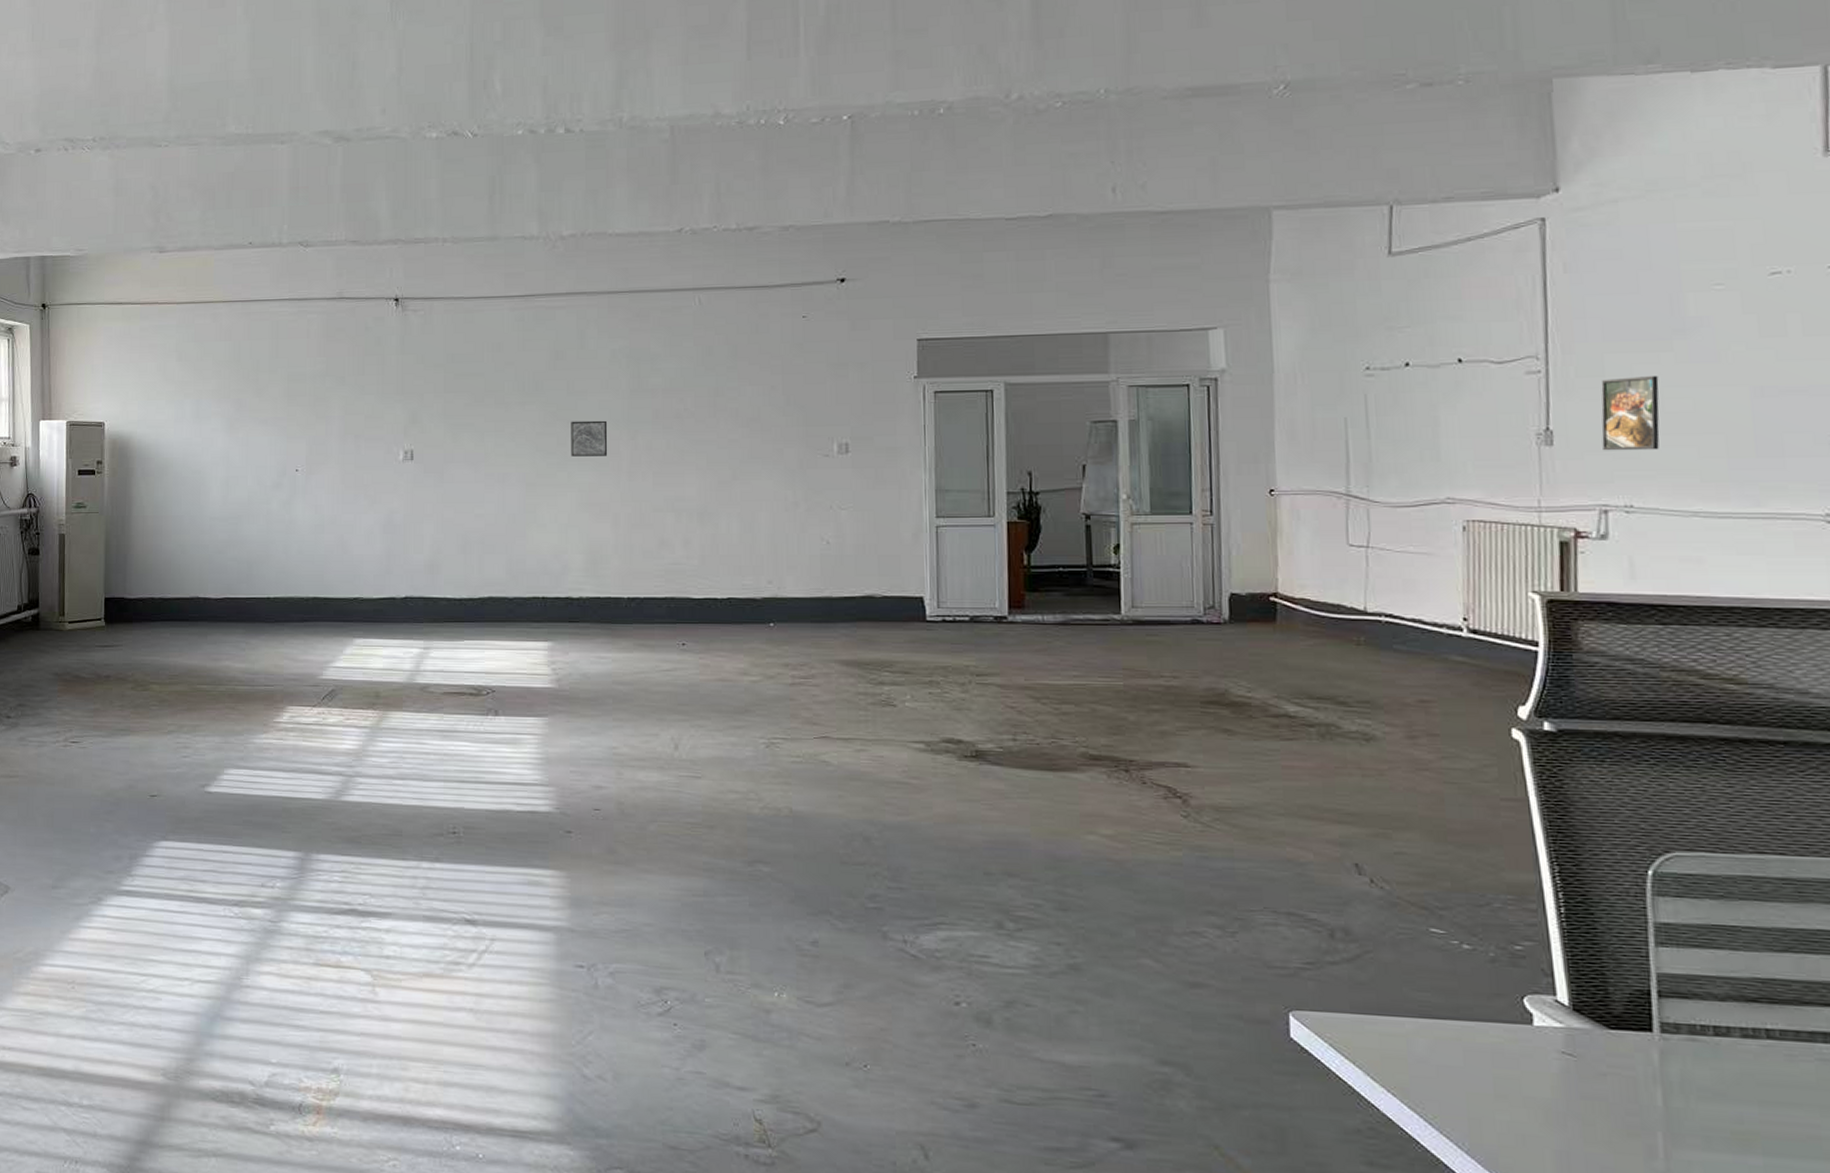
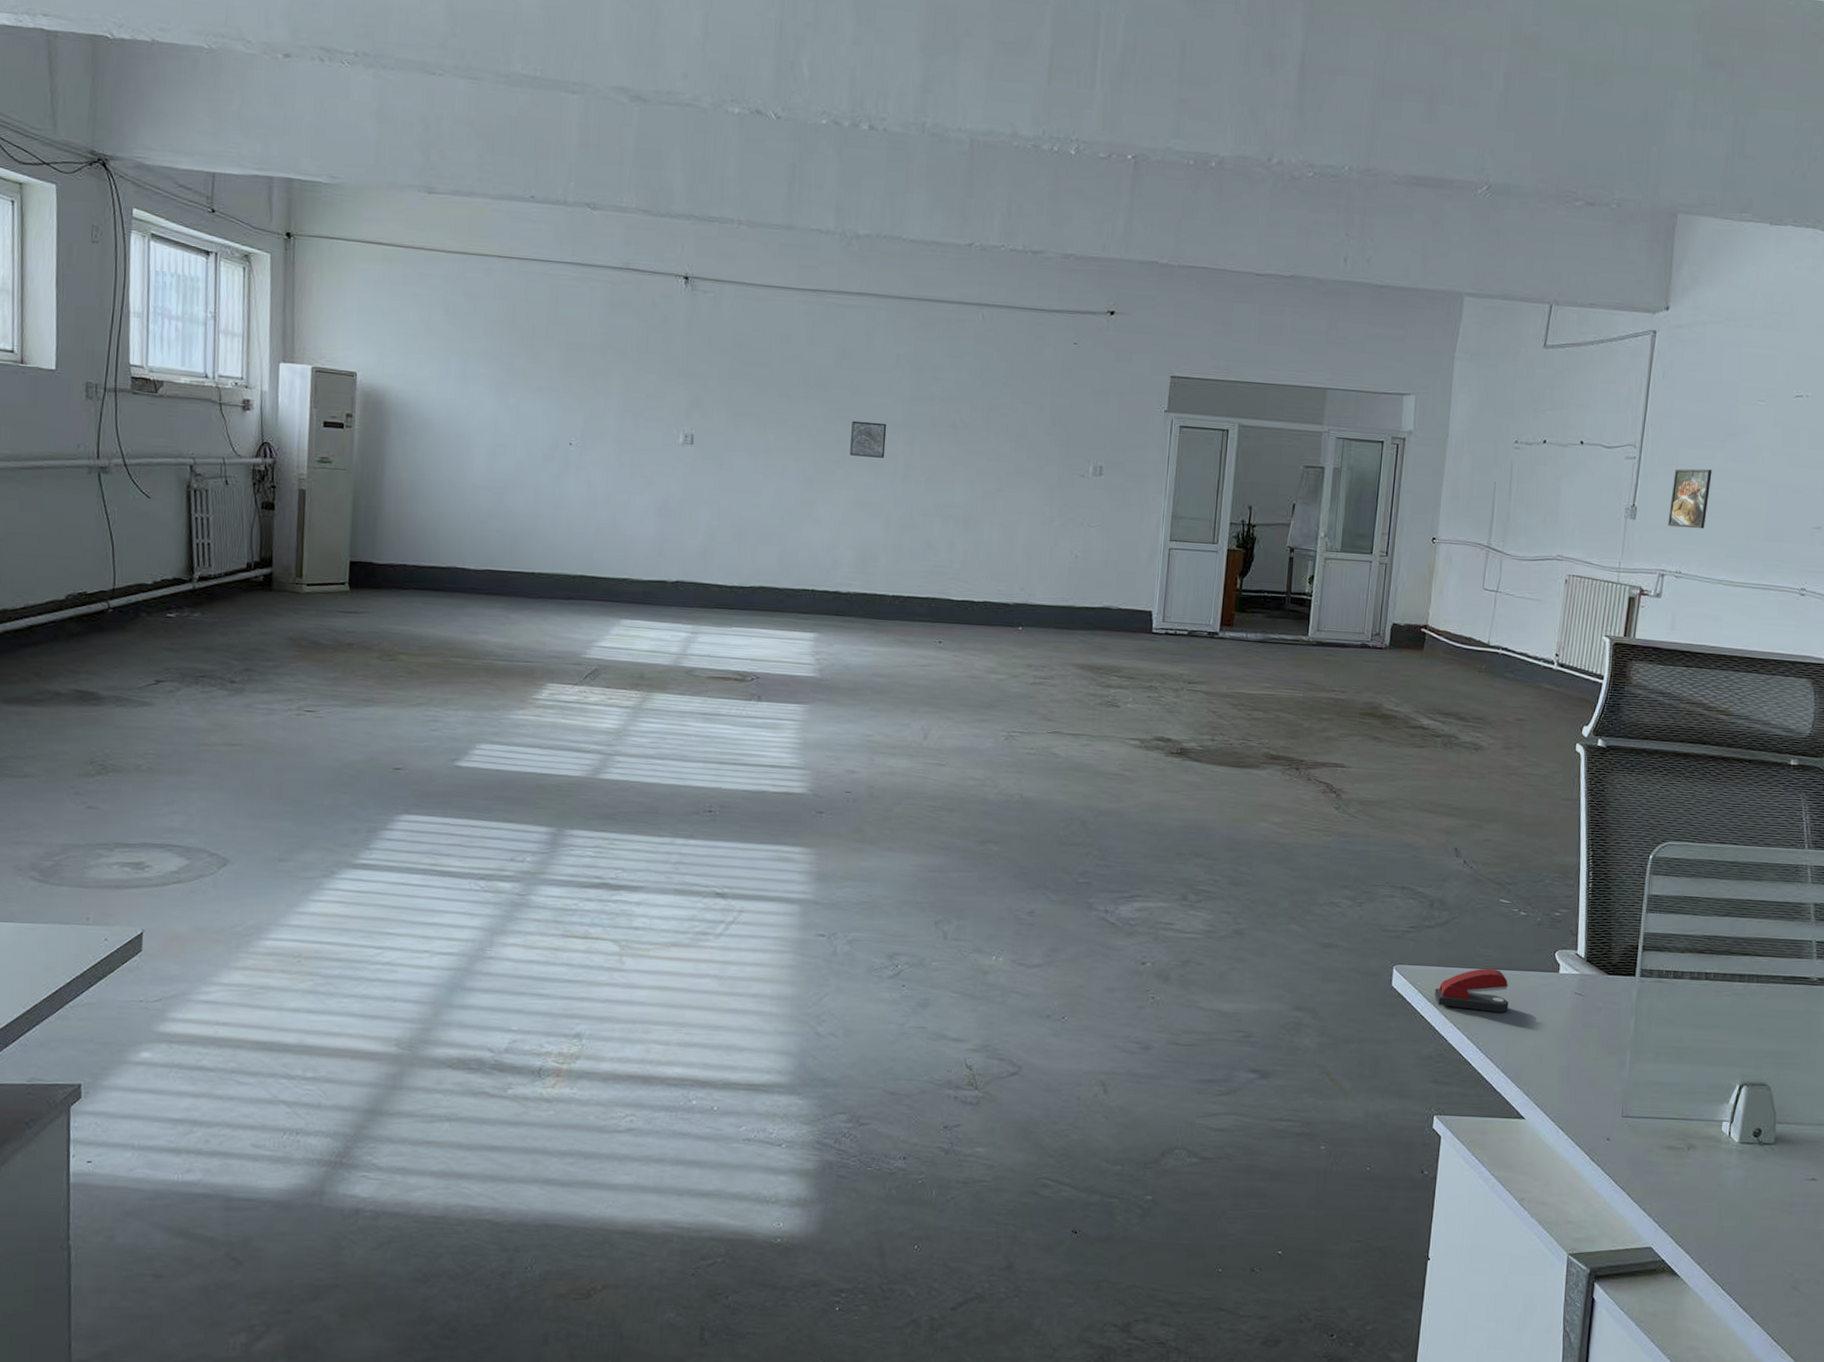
stapler: none [1352,1017,1464,1076] -> present [1434,968,1509,1012]

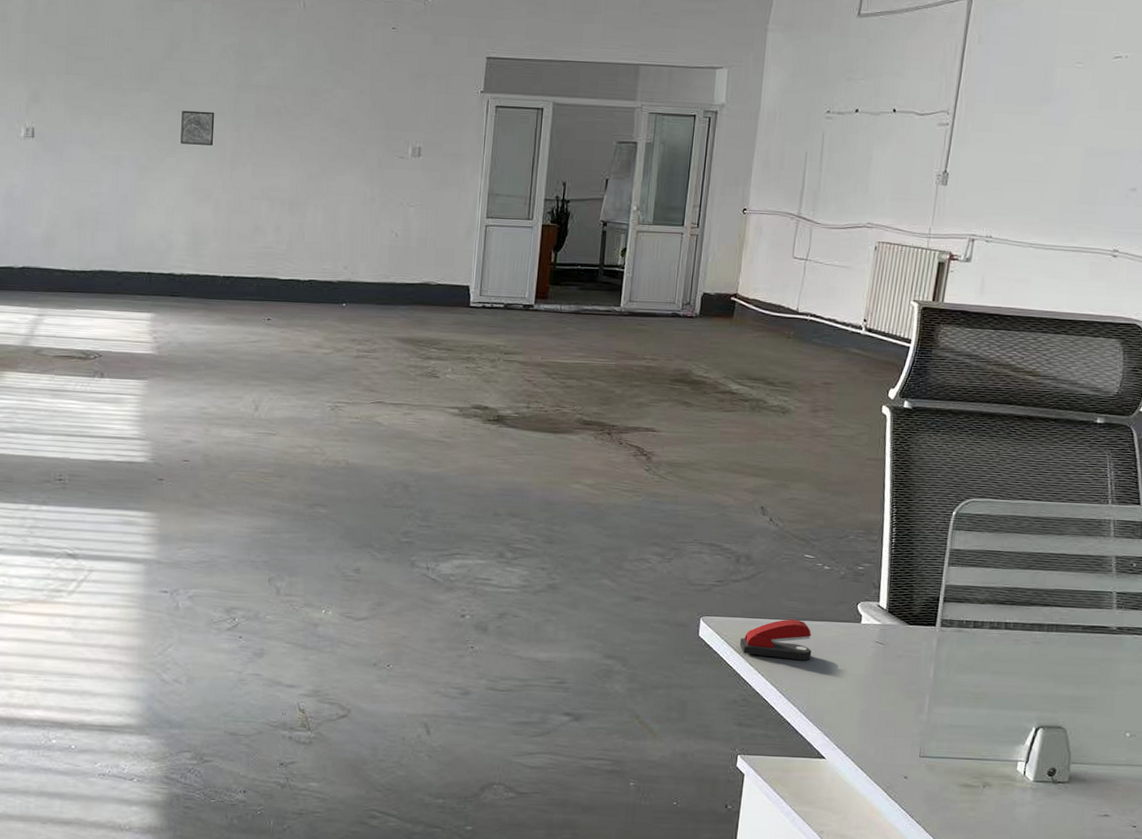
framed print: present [1668,468,1712,529] -> none [979,133,1026,194]

